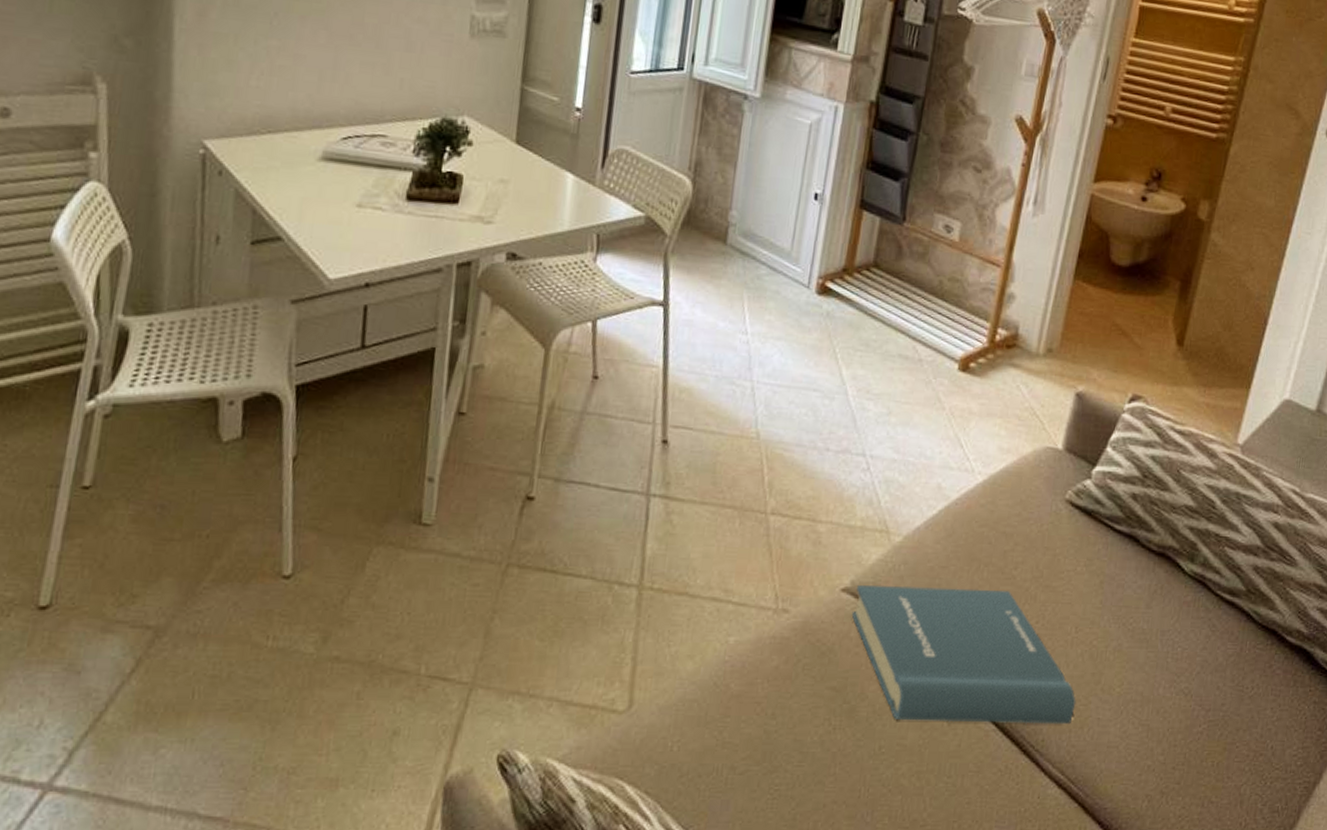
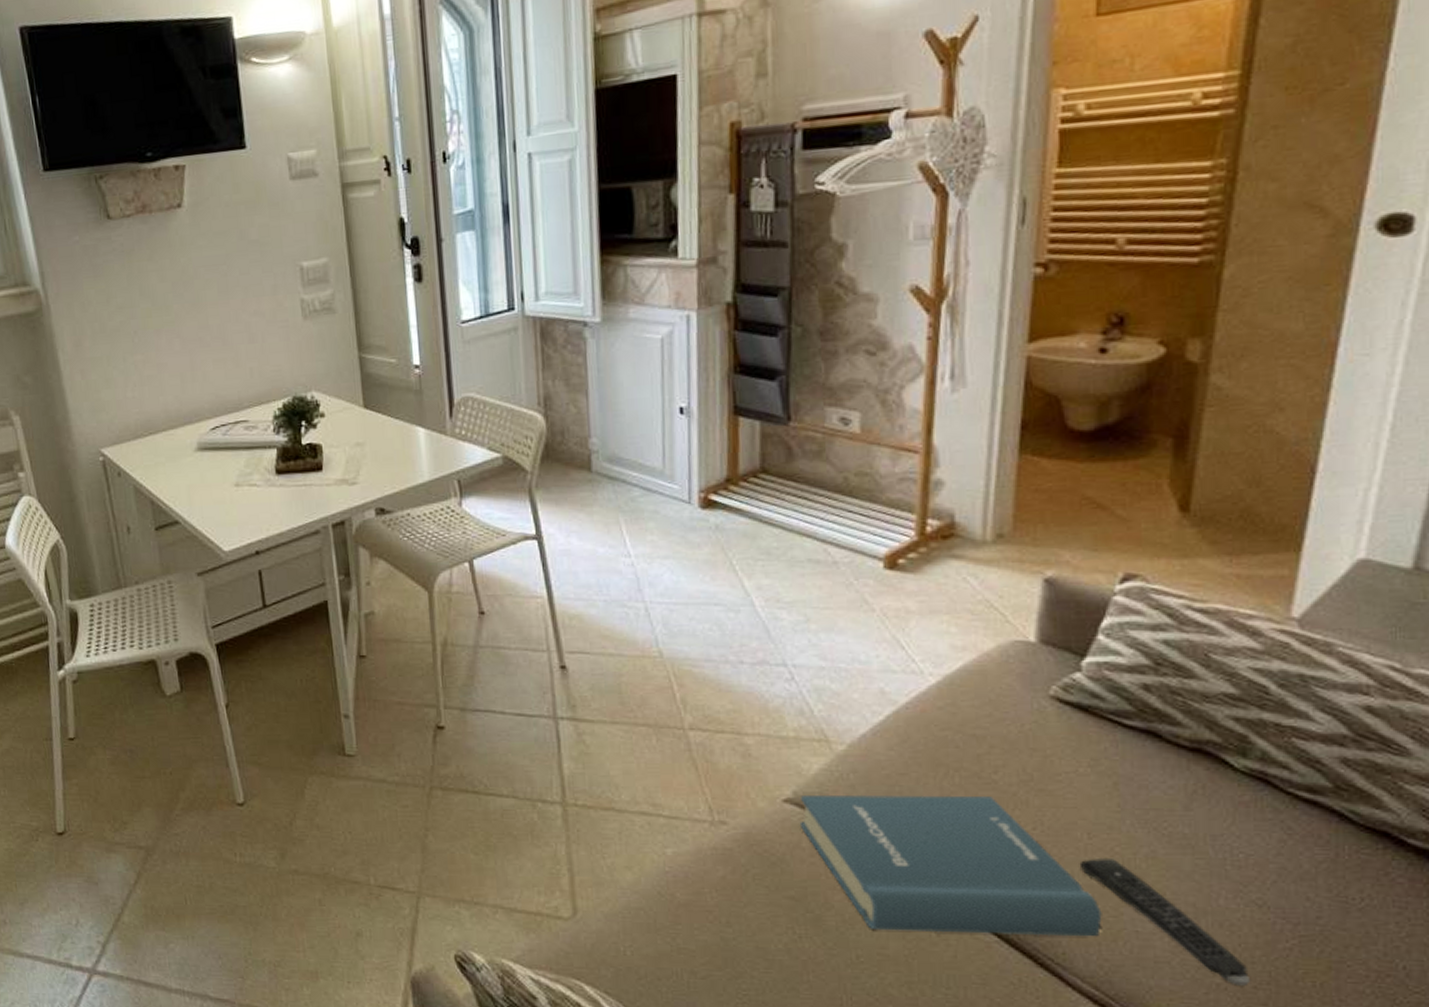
remote control: none [1066,650,1171,767] -> present [1081,857,1249,986]

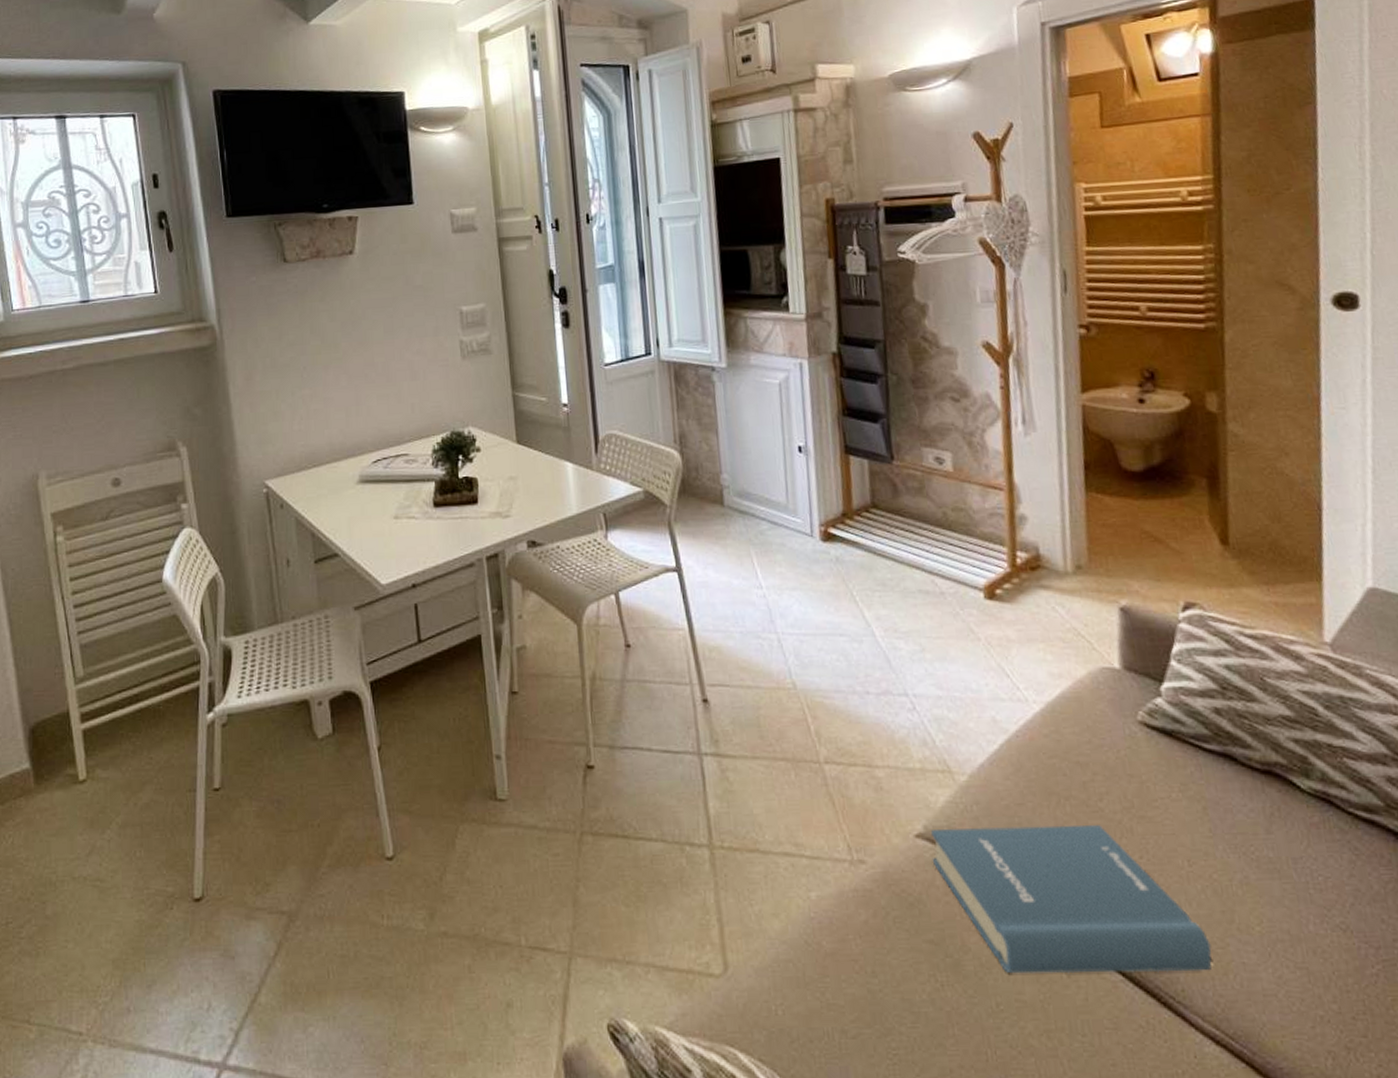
remote control: present [1081,857,1249,986] -> none [1185,885,1348,1017]

